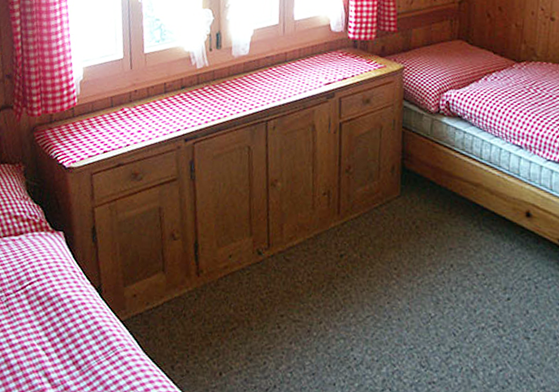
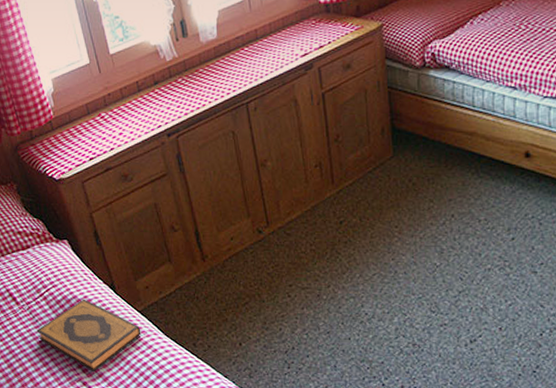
hardback book: none [9,298,120,383] -> present [36,299,141,371]

